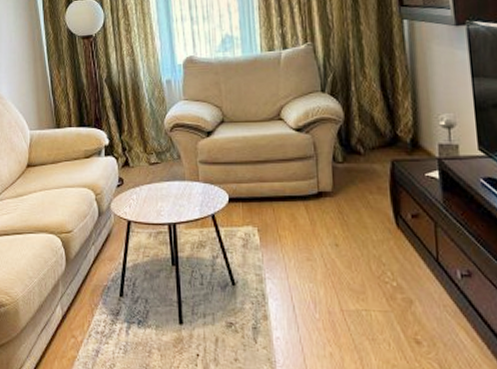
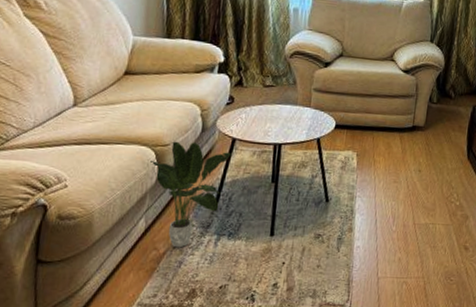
potted plant: none [58,227,129,336] -> present [150,141,231,248]

